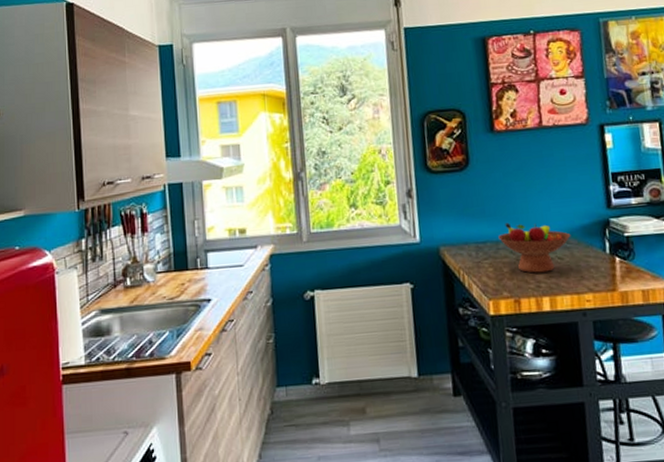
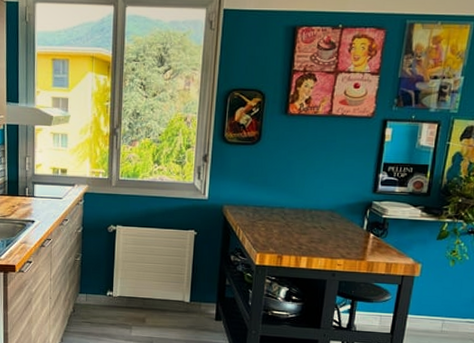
fruit bowl: present [498,222,571,273] -> none [274,193,336,238]

